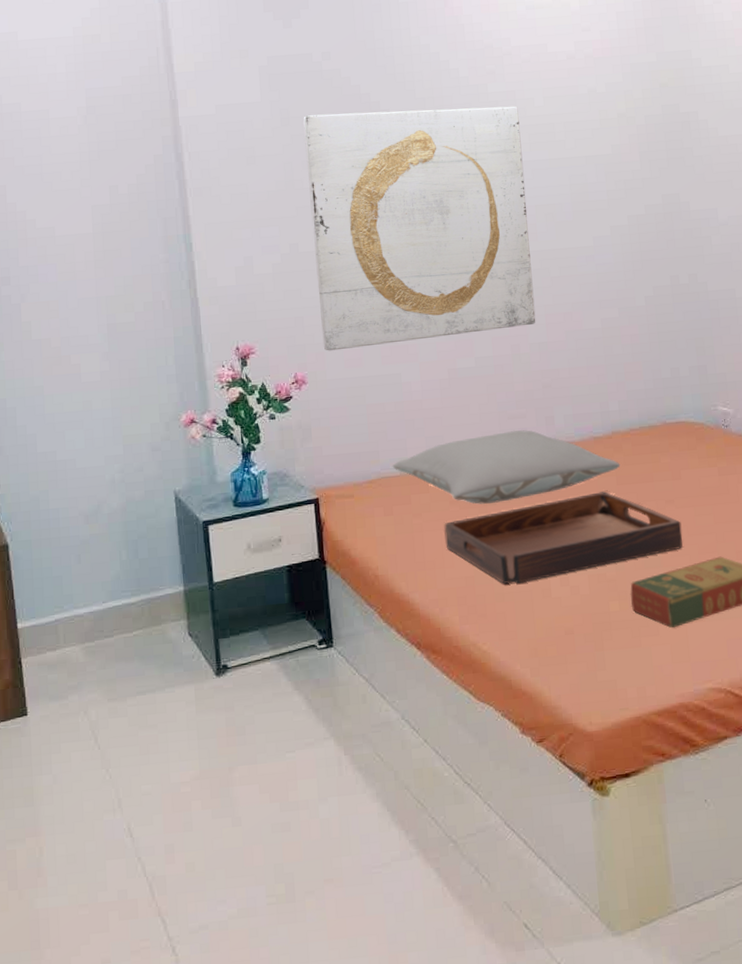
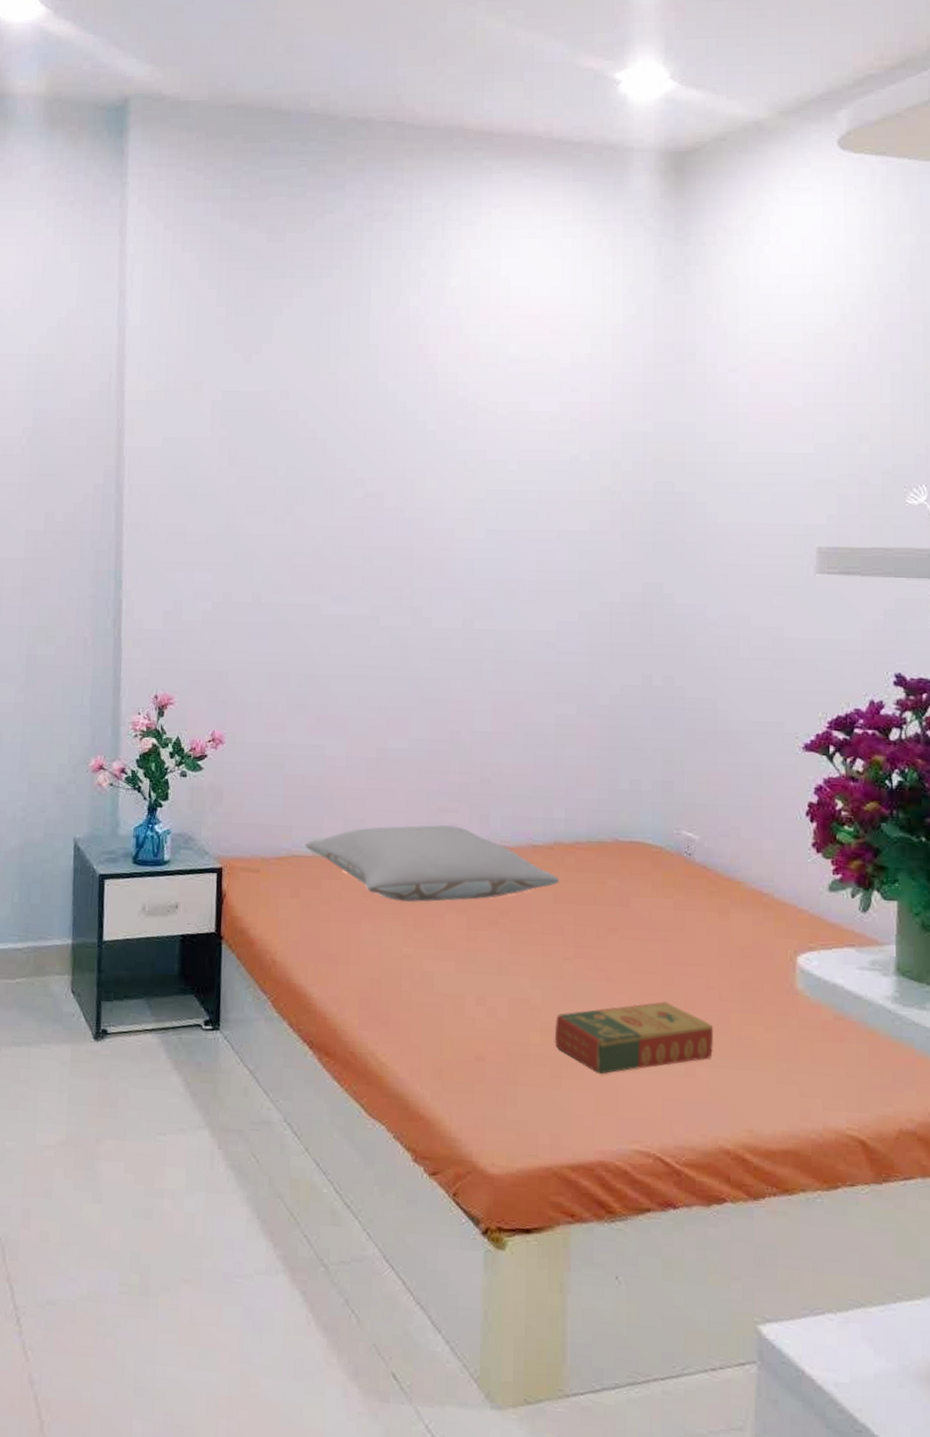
wall art: present [303,106,536,351] -> none [246,457,488,712]
serving tray: present [444,491,683,584] -> none [353,907,624,995]

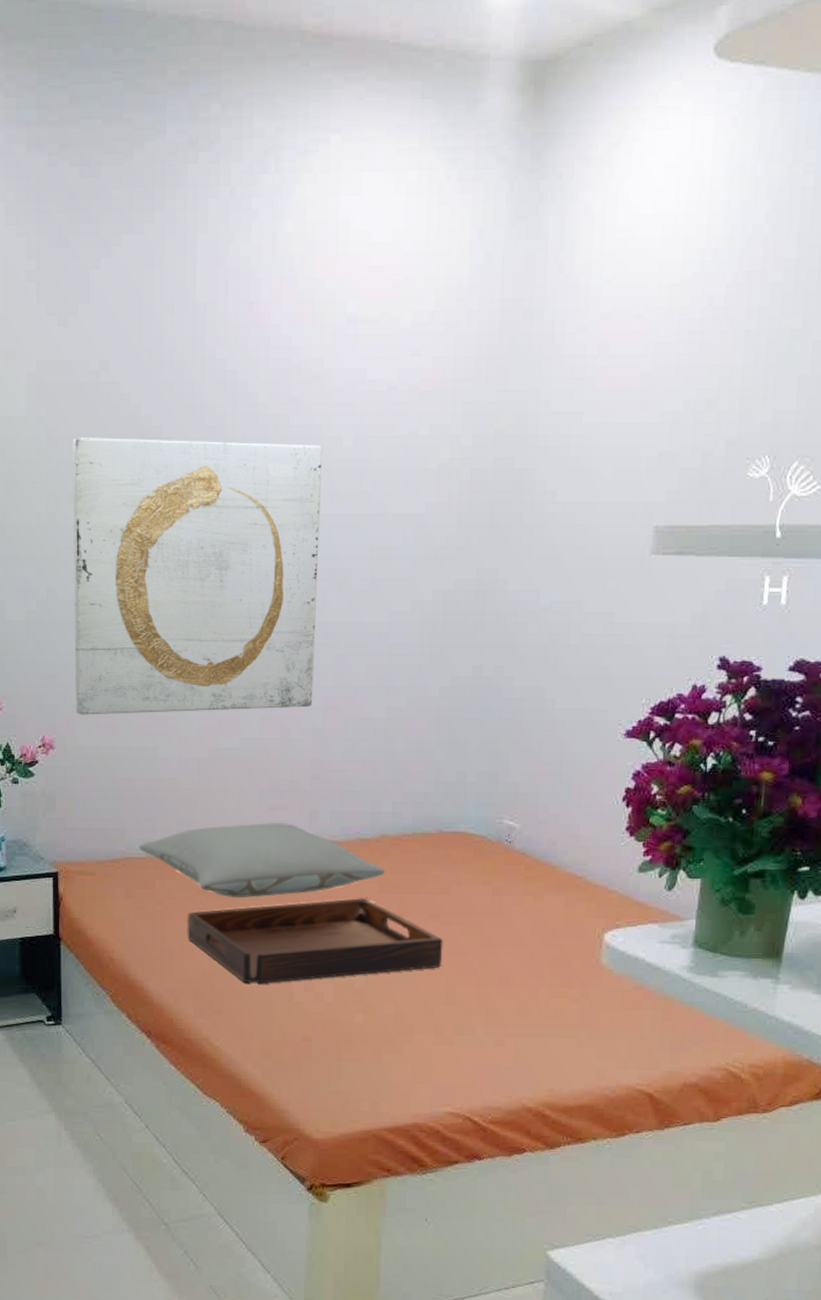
wall art: none [246,457,488,712] -> present [72,437,322,715]
serving tray: none [353,907,624,995] -> present [187,898,443,984]
book: present [554,1001,713,1075] -> none [376,980,523,1048]

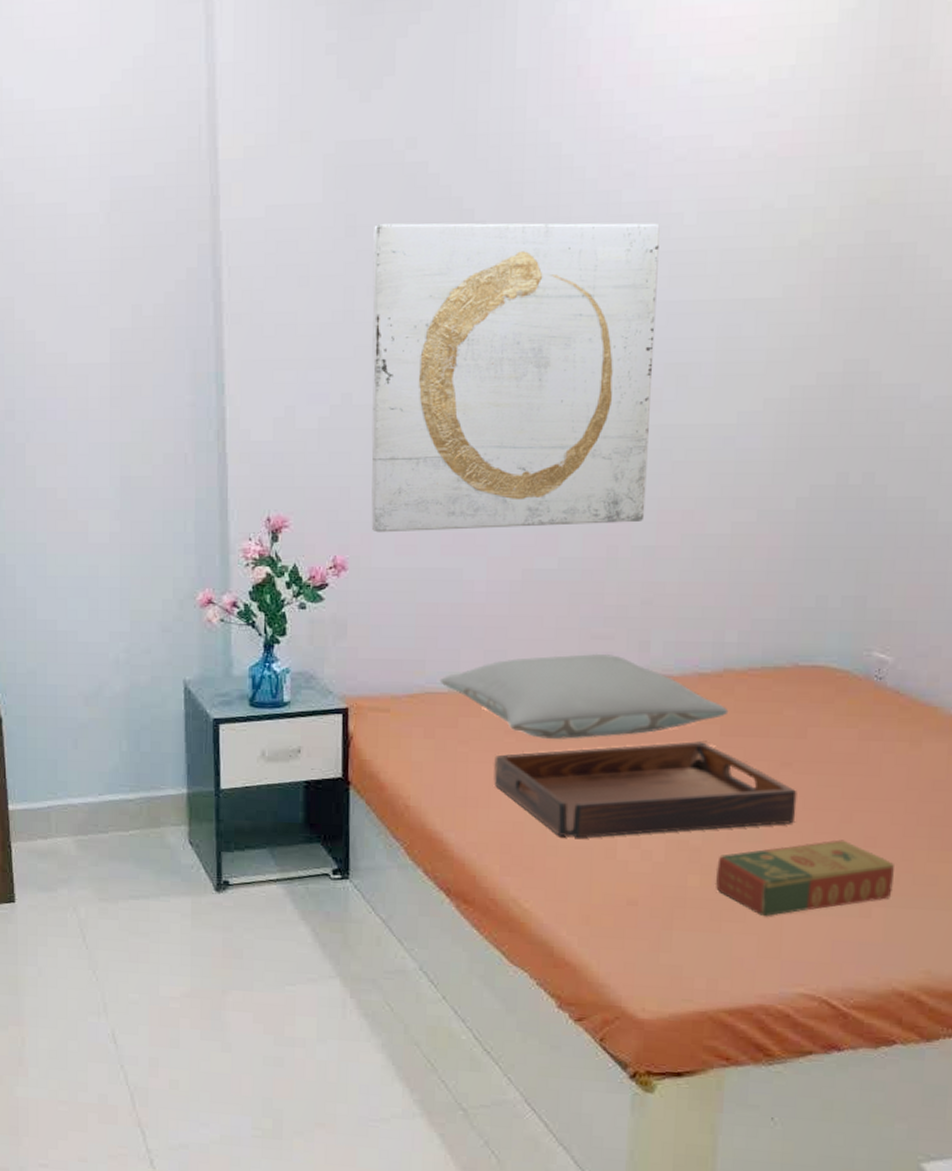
book: none [376,980,523,1048] -> present [715,839,894,917]

